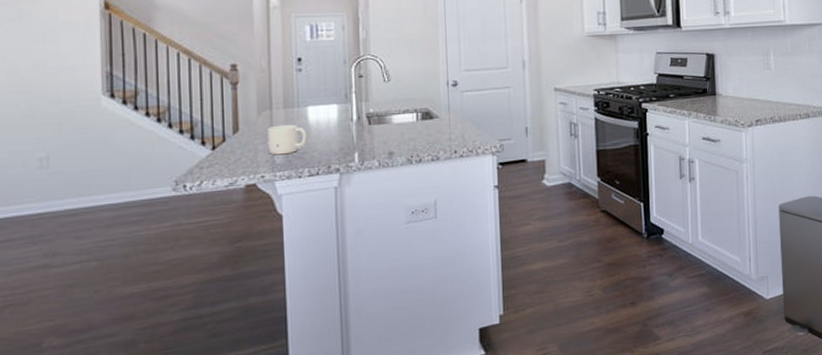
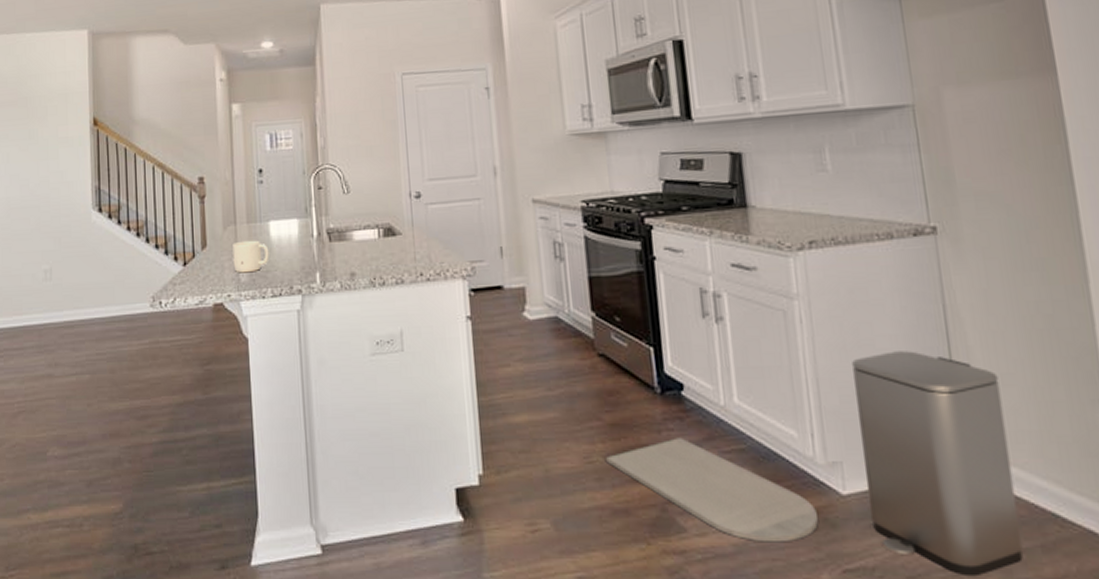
door mat: none [604,269,751,340] -> present [606,437,819,543]

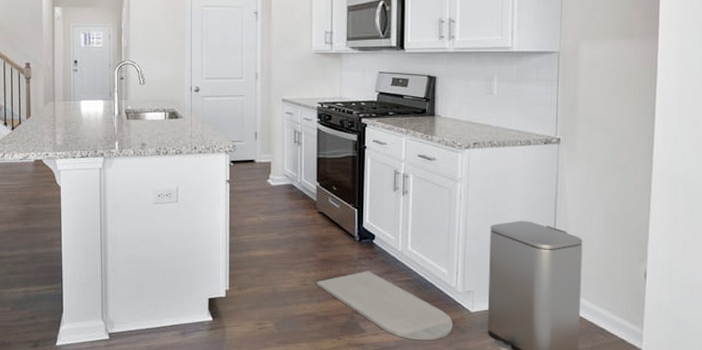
mug: present [232,240,269,273] -> none [51,114,80,138]

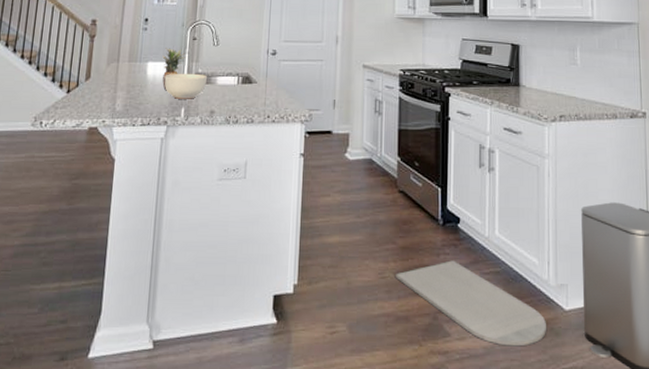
fruit: none [94,87,115,125] -> present [162,48,186,90]
bowl: none [97,110,137,134] -> present [164,73,208,99]

